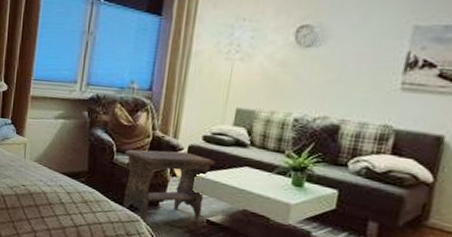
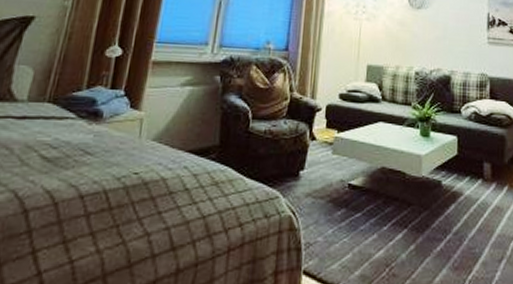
footstool: present [122,149,215,225] -> none [259,112,352,202]

